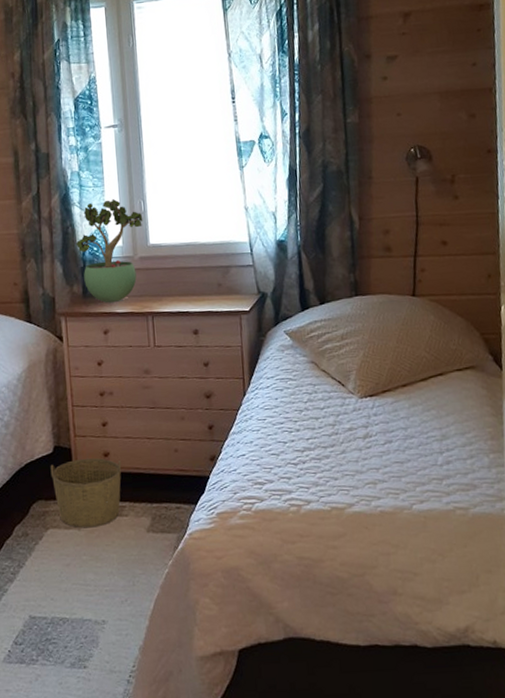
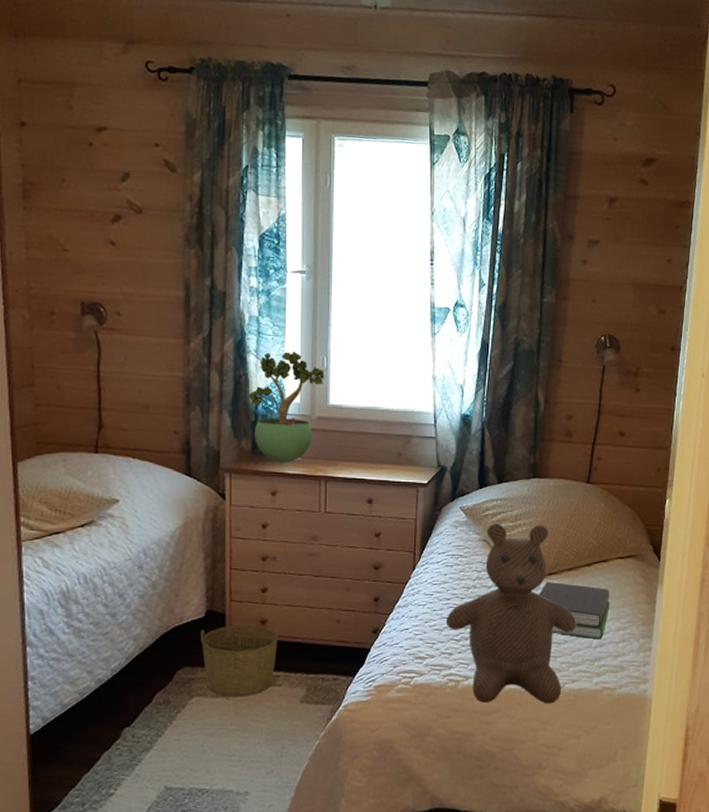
teddy bear: none [281,342,419,527] -> present [445,523,577,704]
book: none [374,399,453,457] -> present [539,582,610,640]

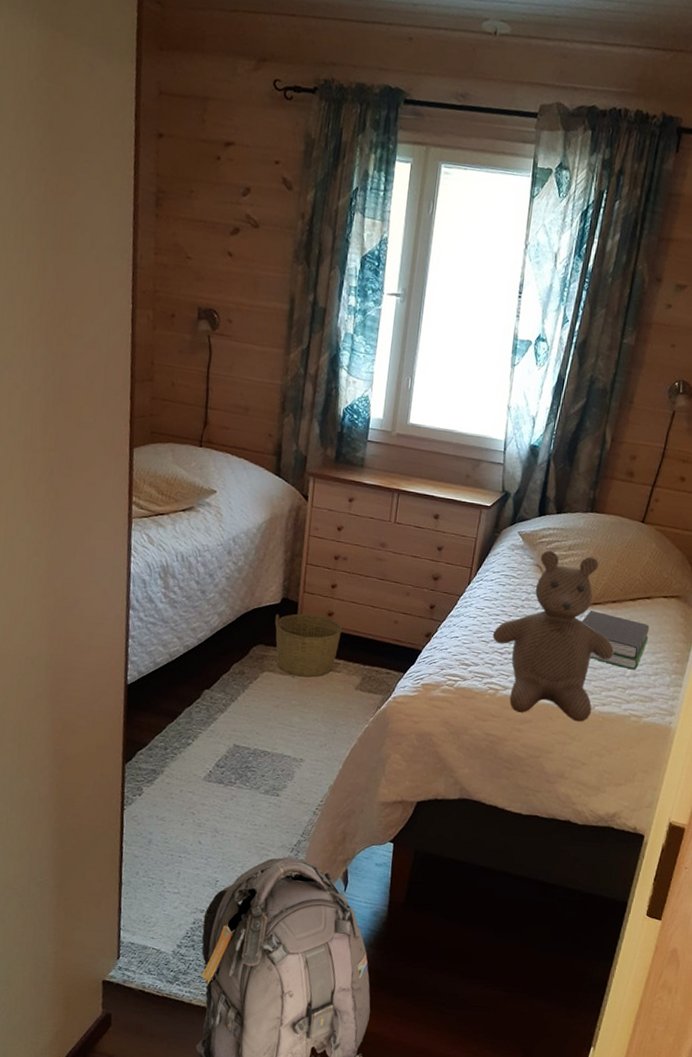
potted plant: present [248,351,325,463] -> none [337,369,408,474]

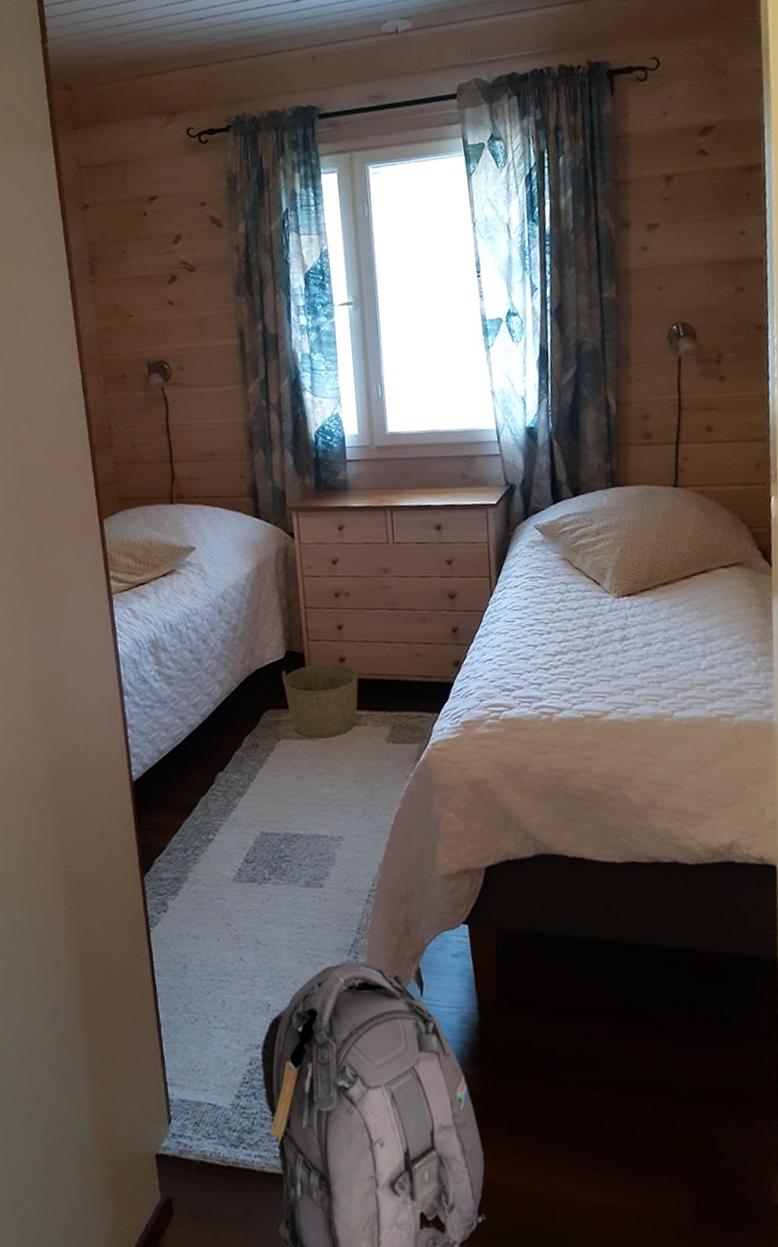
teddy bear: present [492,550,615,722] -> none [531,537,681,736]
book: present [582,611,650,670] -> none [632,599,718,661]

